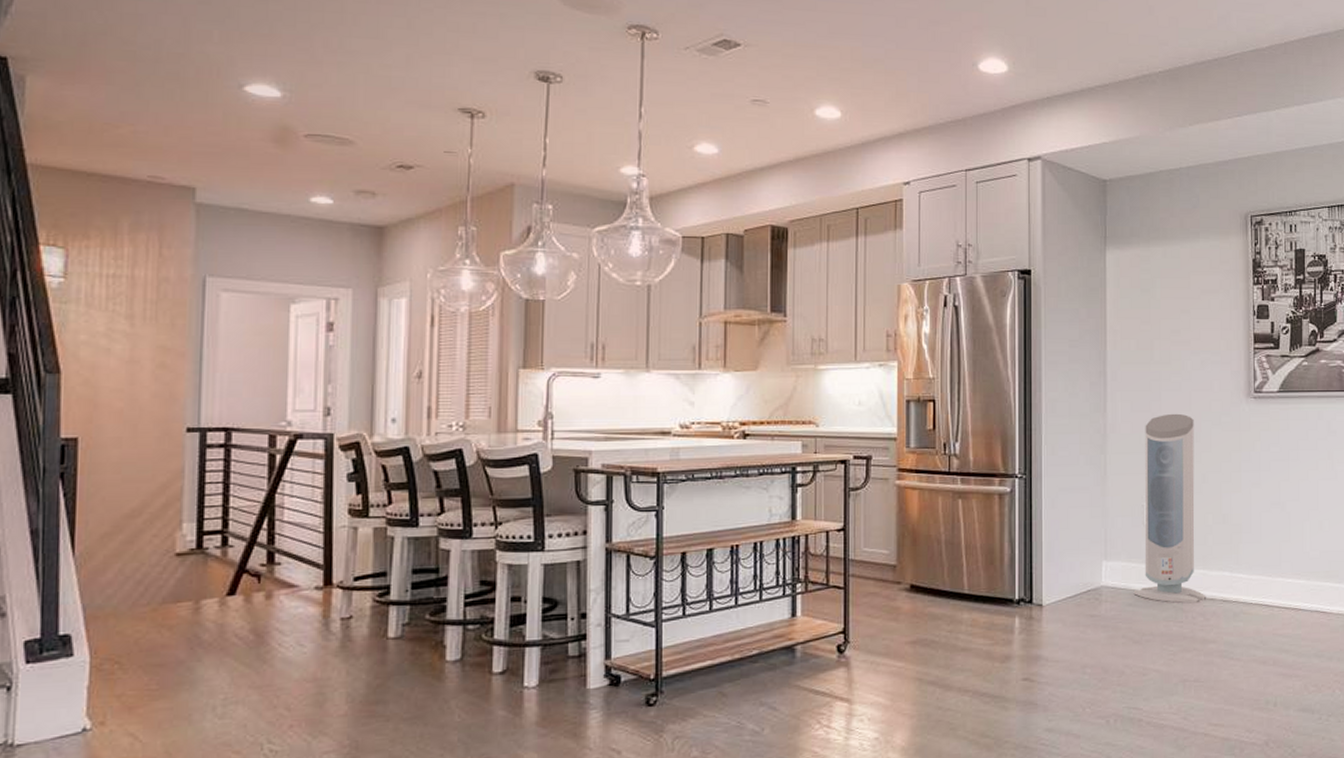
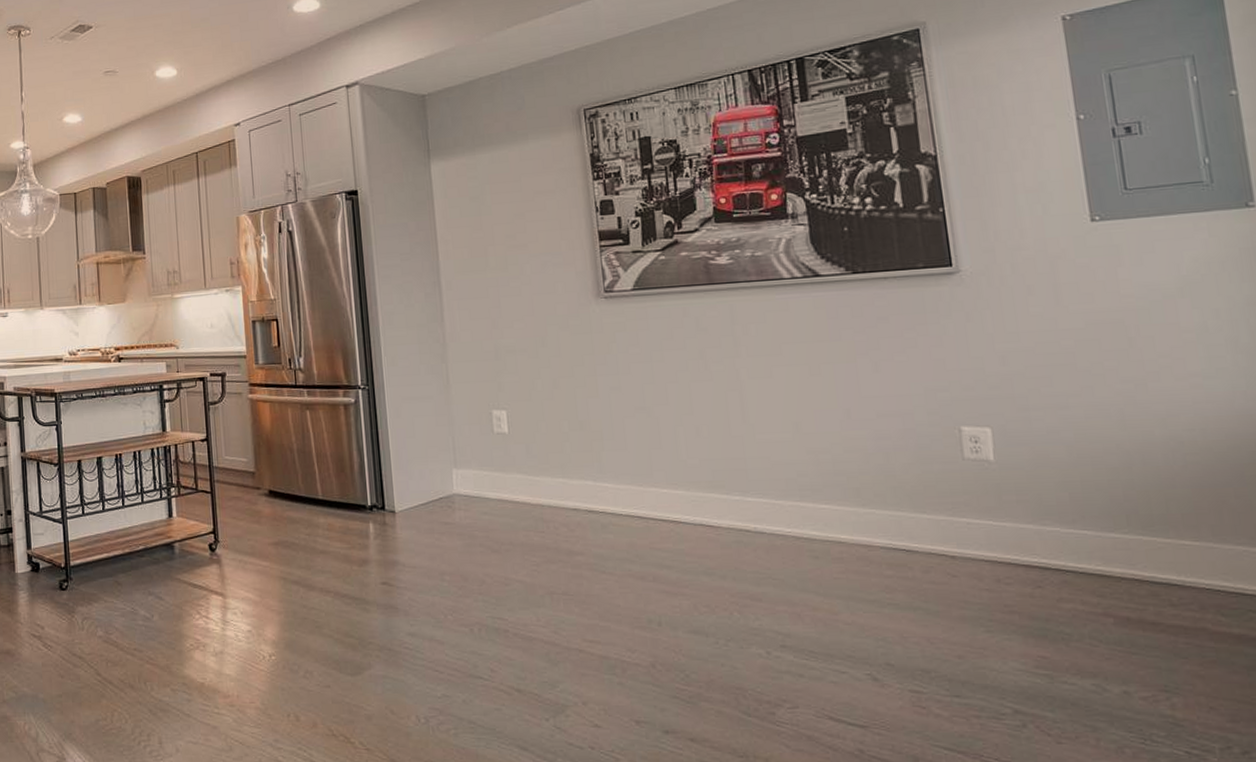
air purifier: present [1133,413,1207,604] -> none [486,318,569,513]

